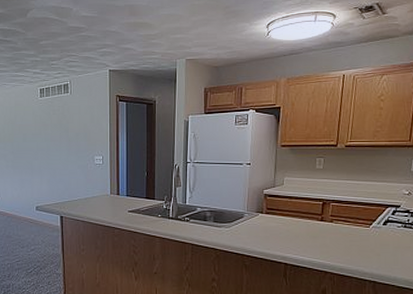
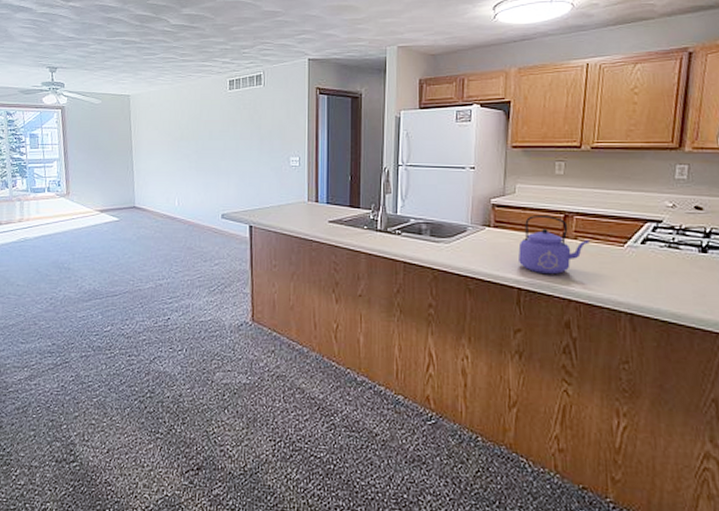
kettle: none [285,202,342,252] -> present [518,214,590,275]

